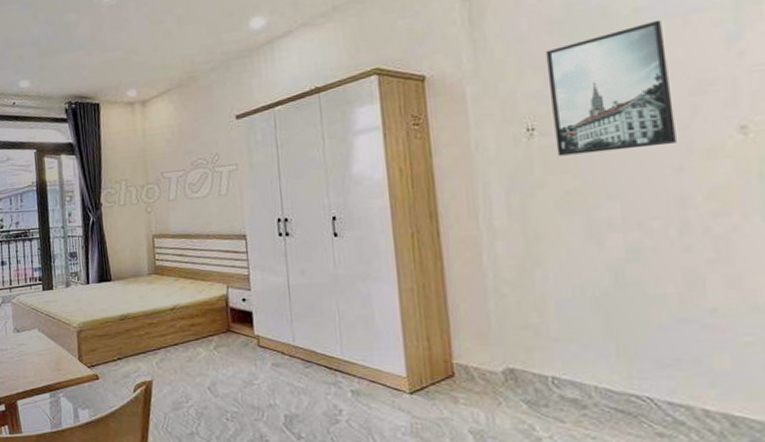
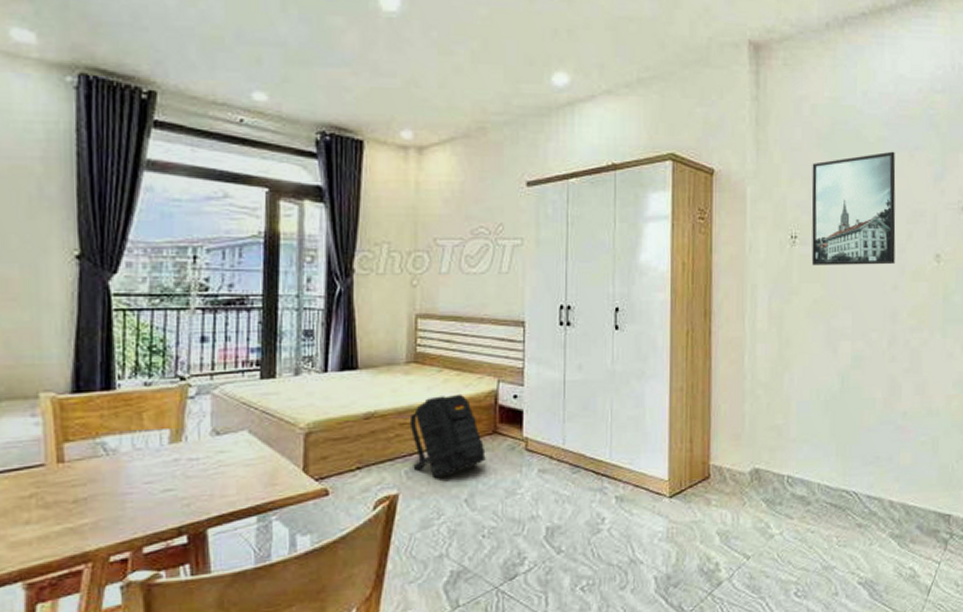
backpack: none [155,298,223,368] -> present [409,393,486,478]

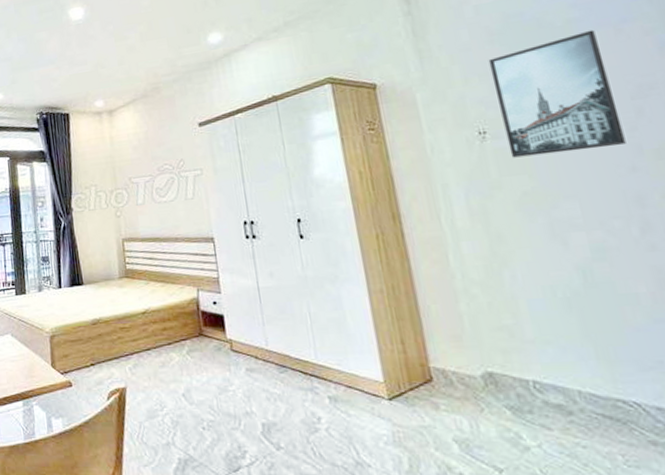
backpack: present [409,393,486,478] -> none [127,302,196,374]

